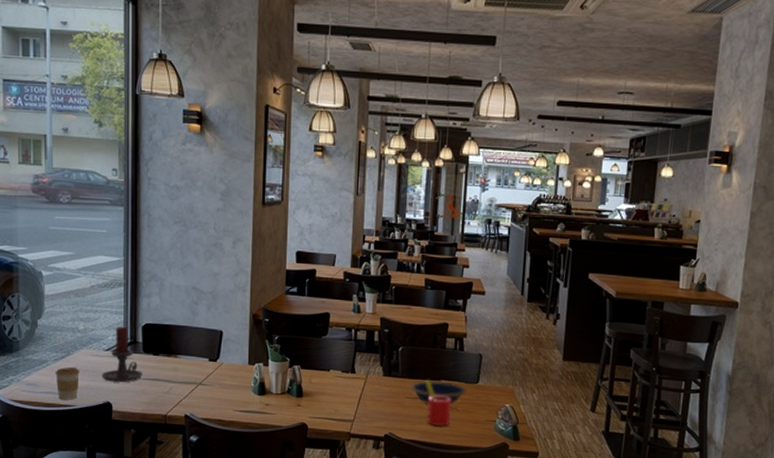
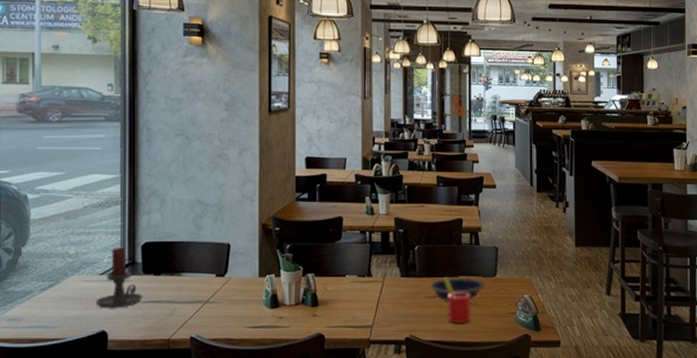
coffee cup: present [55,366,79,400] -> none [41,295,70,333]

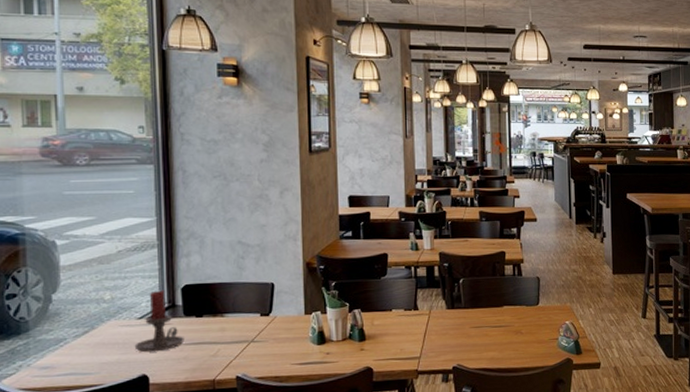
bowl: present [429,277,485,301] -> none [474,307,528,331]
straw: present [444,277,471,325] -> none [489,308,516,352]

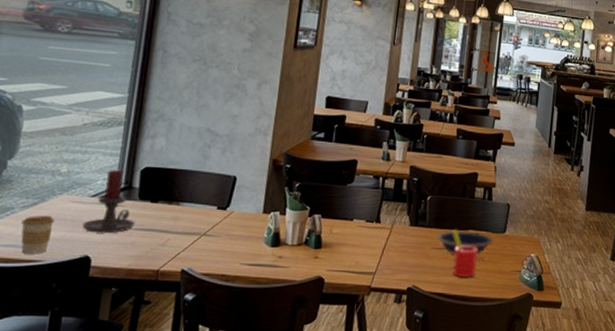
coffee cup: none [76,341,107,380] -> present [21,215,54,254]
bowl: none [474,307,528,331] -> present [437,231,493,255]
straw: none [489,308,516,352] -> present [452,230,478,279]

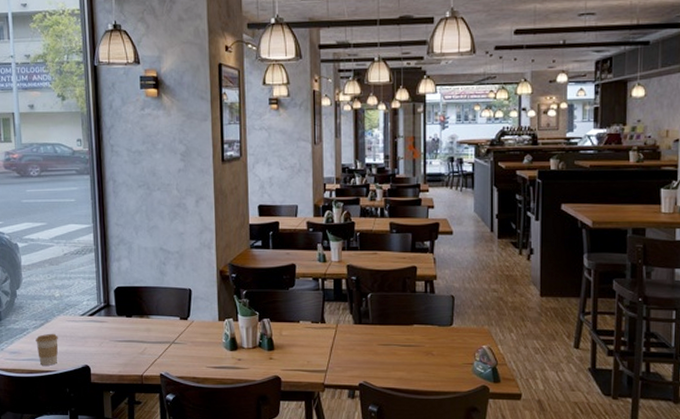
candle holder: present [82,169,135,234] -> none [78,290,118,346]
bowl: present [437,231,493,255] -> none [382,326,440,349]
straw: present [452,230,478,279] -> none [398,326,426,373]

